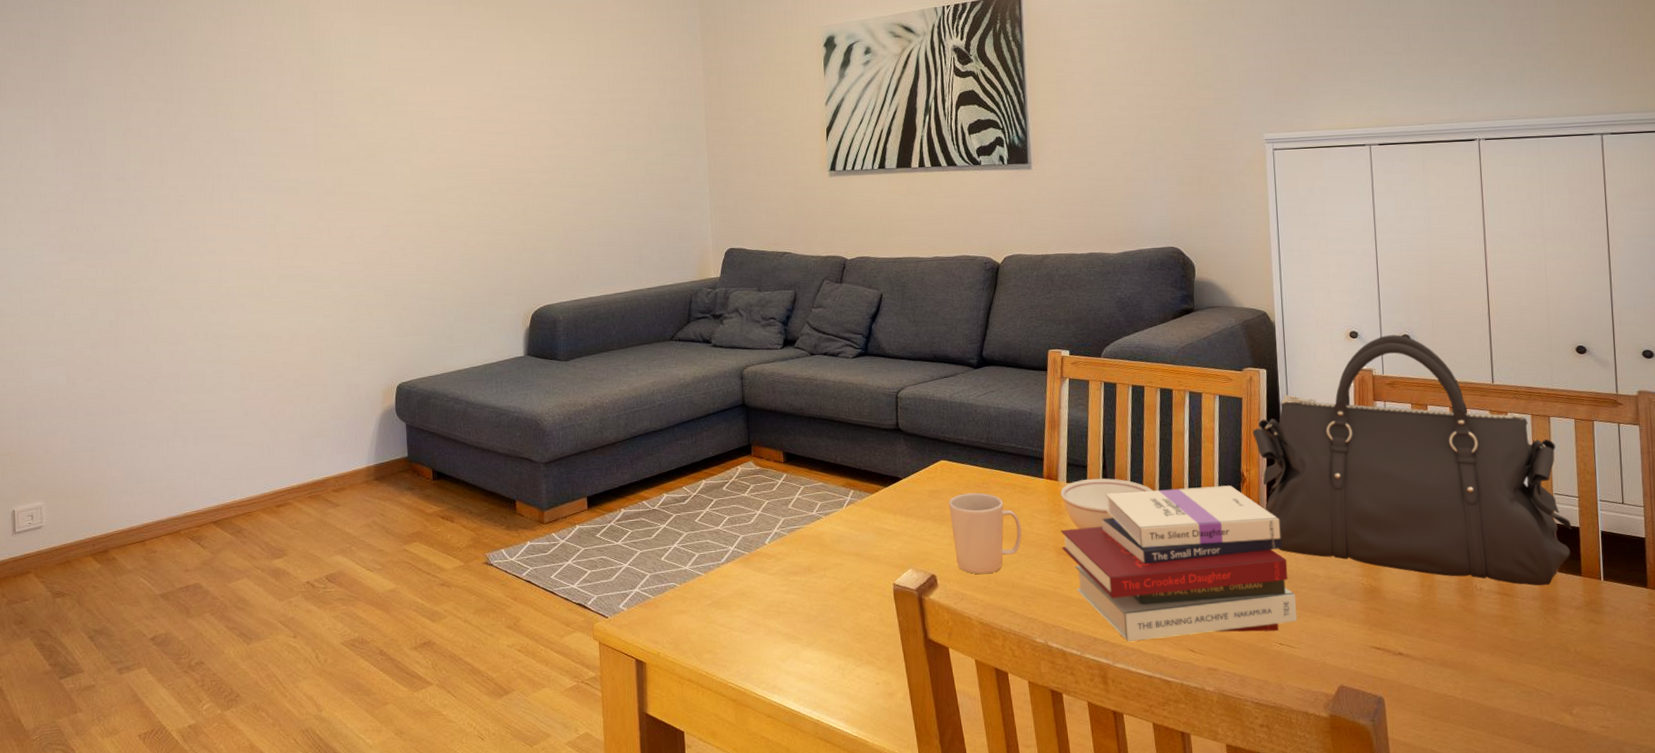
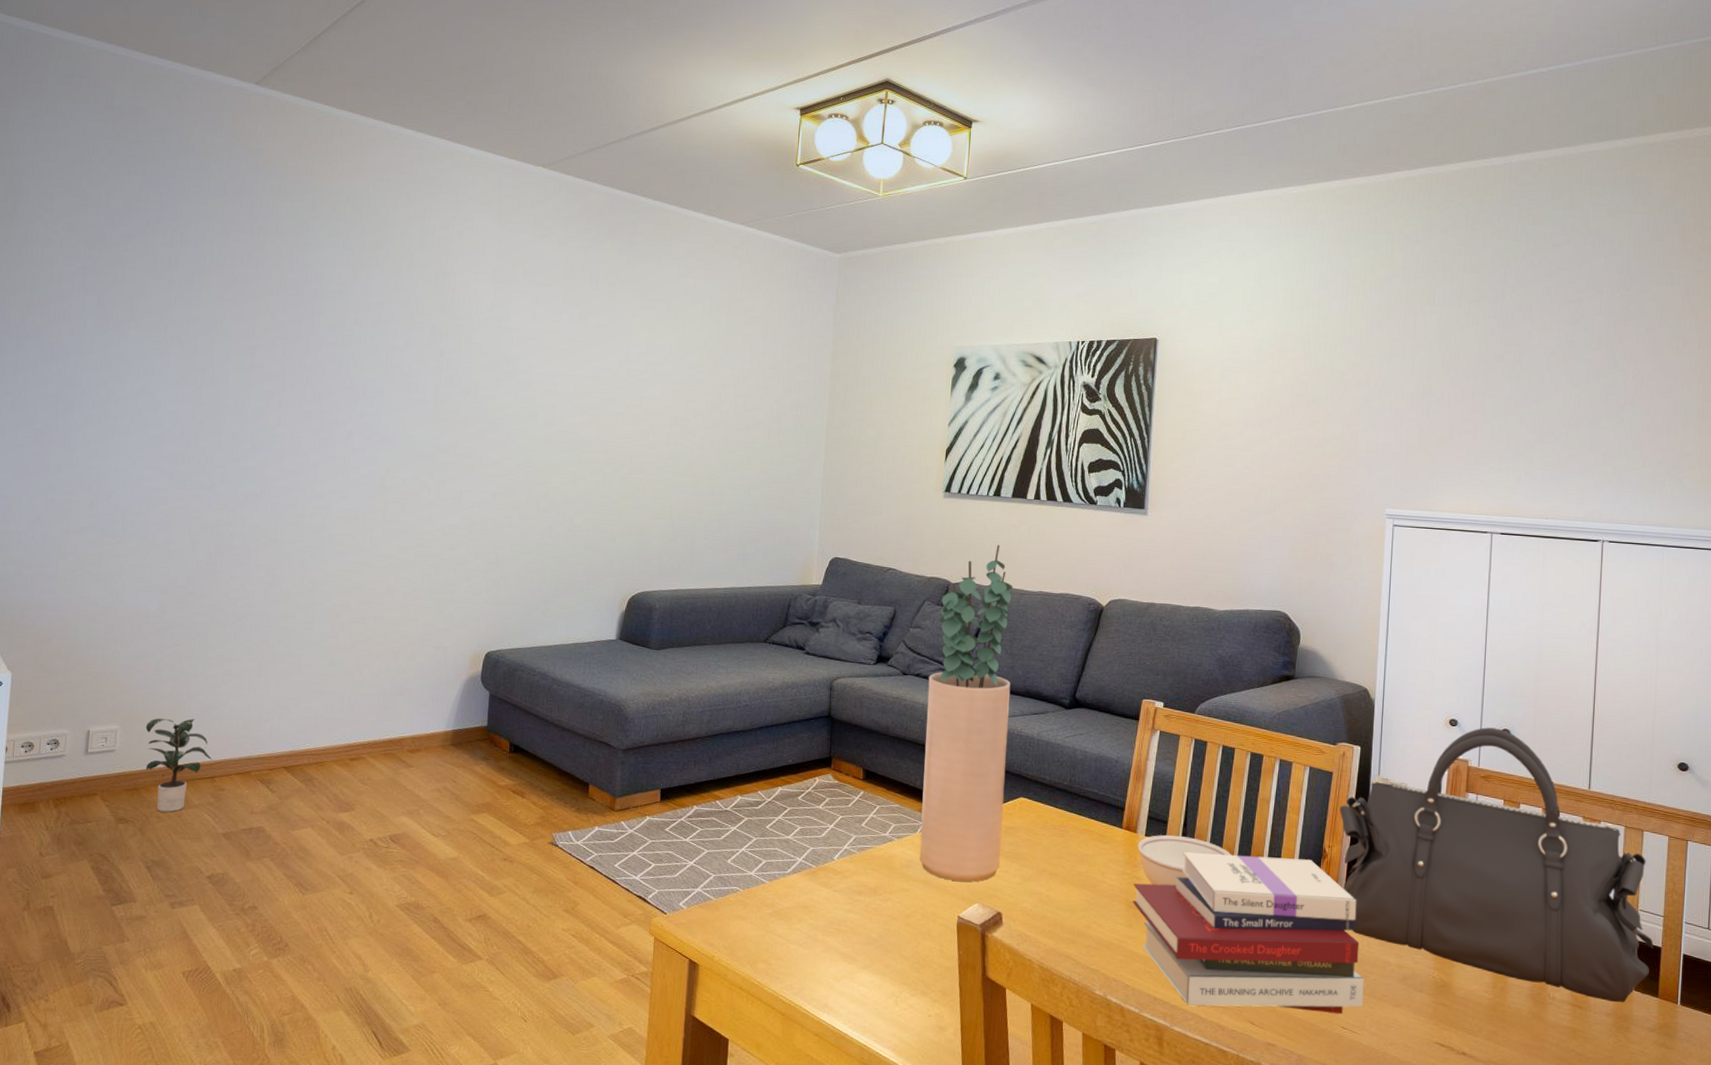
potted plant: none [70,486,141,581] -> present [145,718,213,813]
vase: none [836,216,929,550] -> present [919,544,1013,882]
mug: present [949,492,1022,575] -> none [1023,834,1094,919]

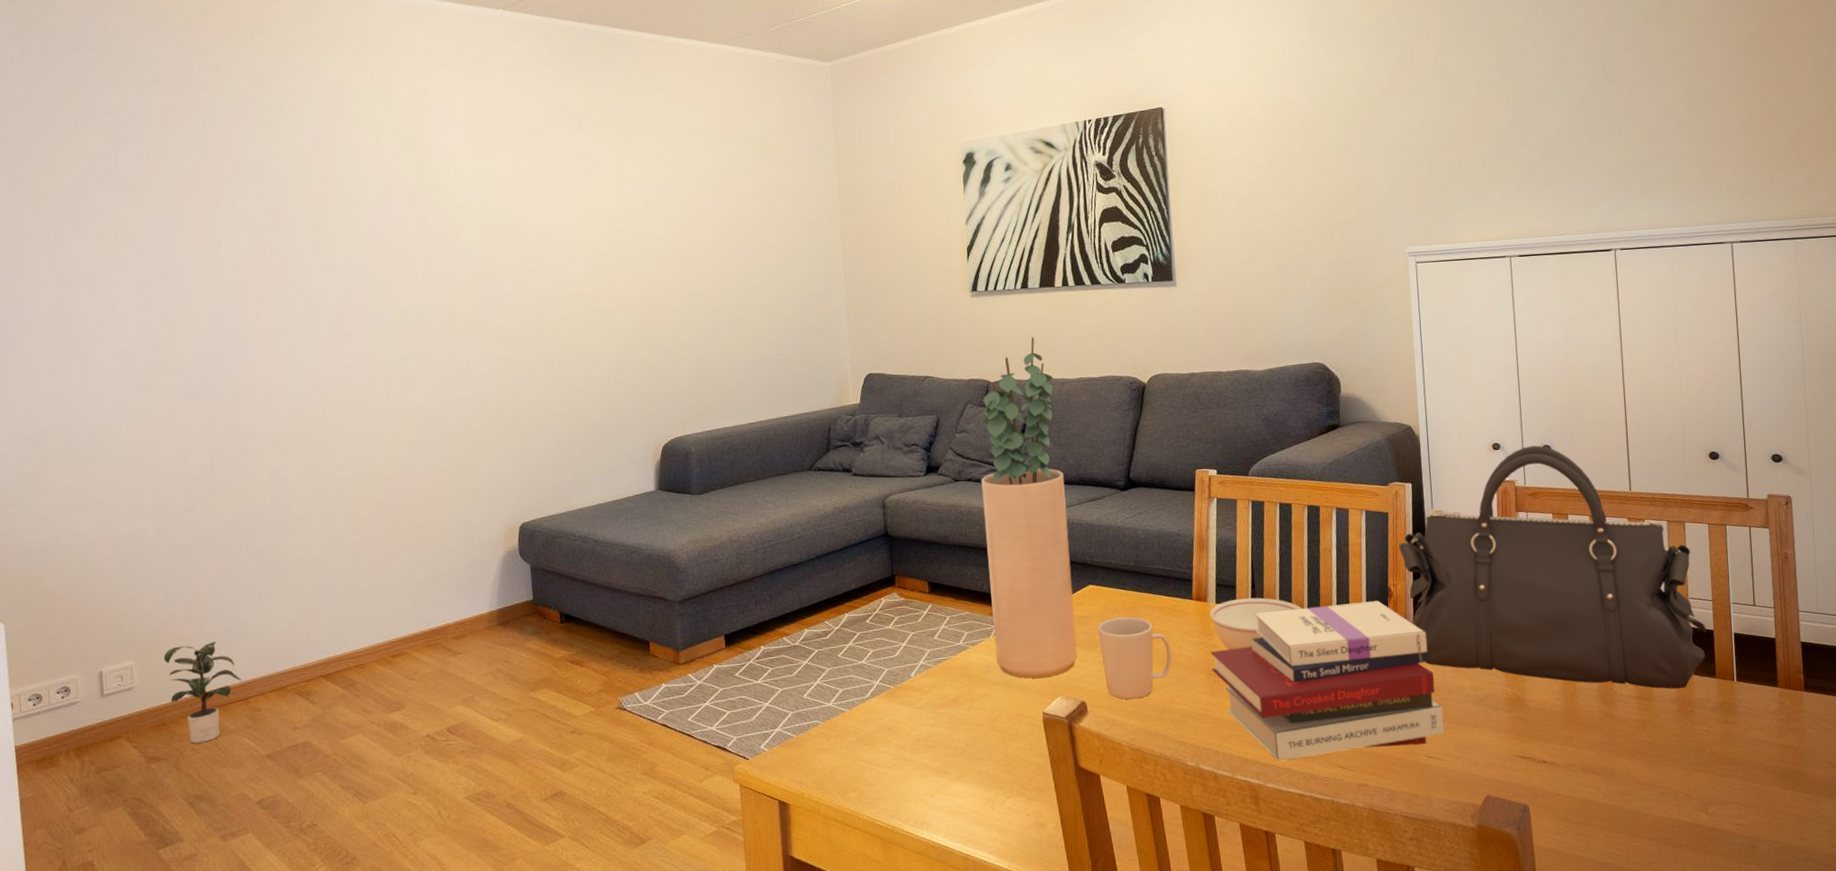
mug: none [1023,834,1094,919] -> present [1098,616,1172,700]

